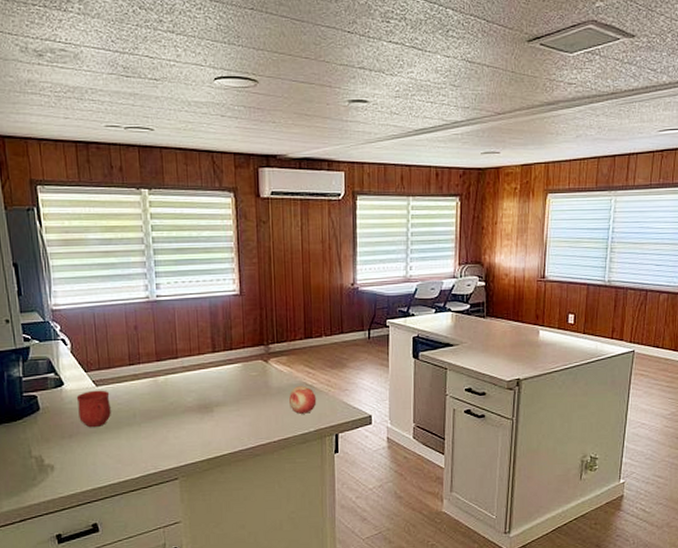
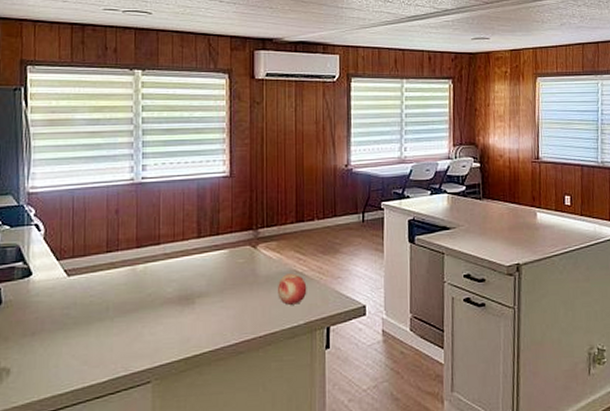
mug: present [76,390,111,427] -> none [44,280,82,323]

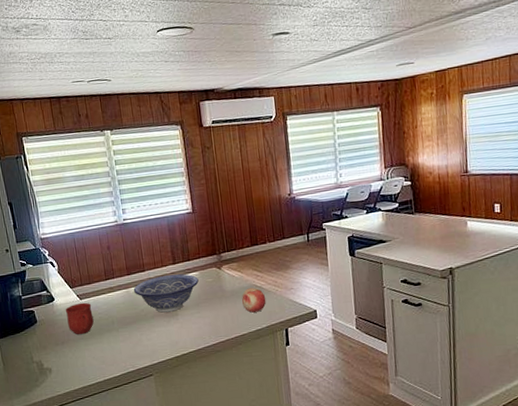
mug: none [44,280,82,323] -> present [65,302,94,334]
decorative bowl: none [141,250,227,299] -> present [133,274,199,313]

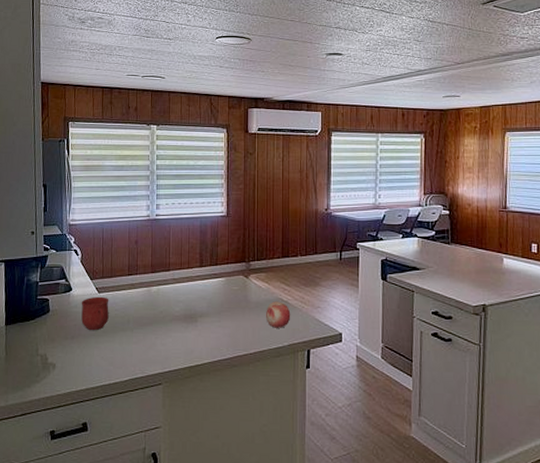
decorative bowl: present [133,274,199,313] -> none [155,277,224,317]

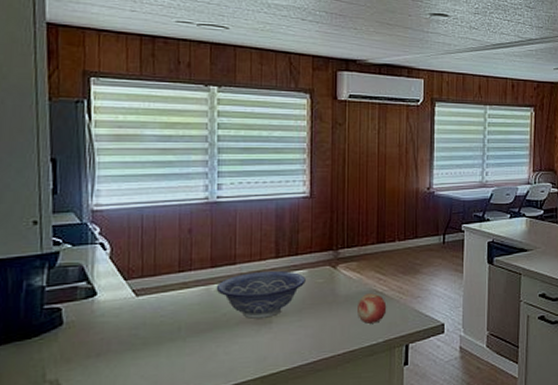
mug: present [81,296,109,330] -> none [110,300,152,344]
decorative bowl: none [155,277,224,317] -> present [216,270,306,319]

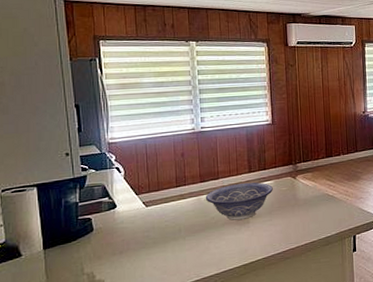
fruit: present [356,293,387,324] -> none [313,196,337,220]

